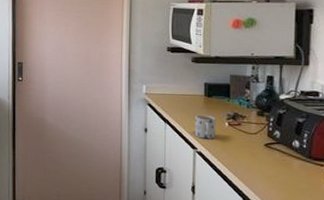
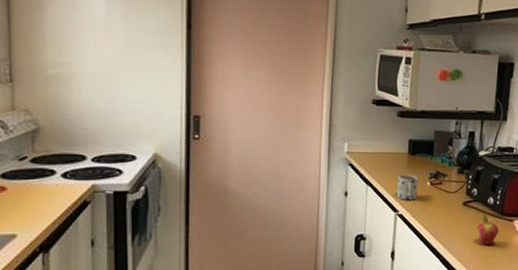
fruit: none [281,155,308,189] -> present [476,212,499,246]

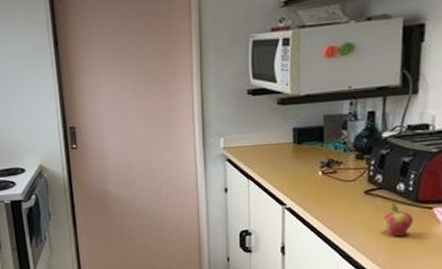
mug: present [396,174,419,200] -> none [282,165,308,193]

